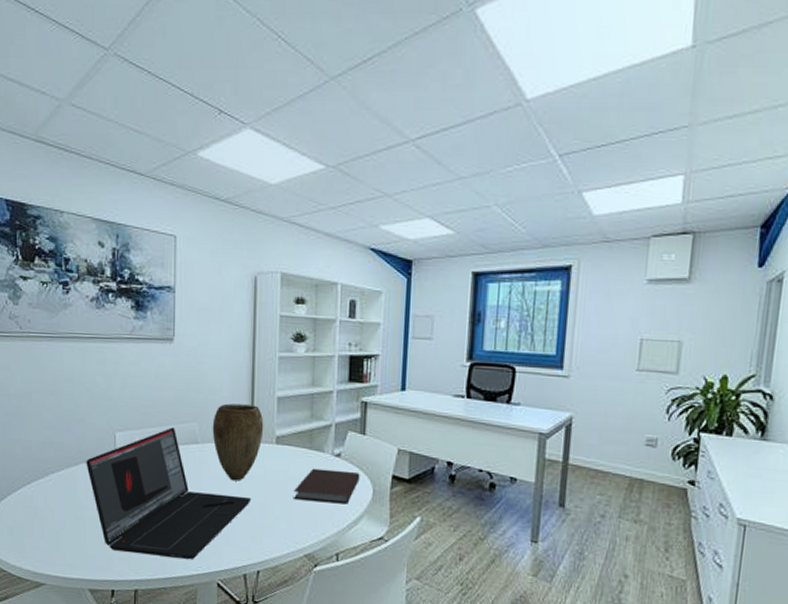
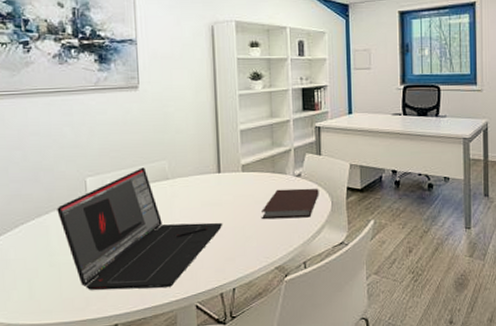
vase: present [212,403,264,481] -> none [181,139,230,210]

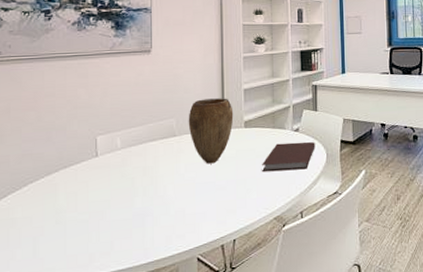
laptop: present [57,167,223,290] -> none [66,125,226,246]
vase: none [181,139,230,210] -> present [188,98,234,164]

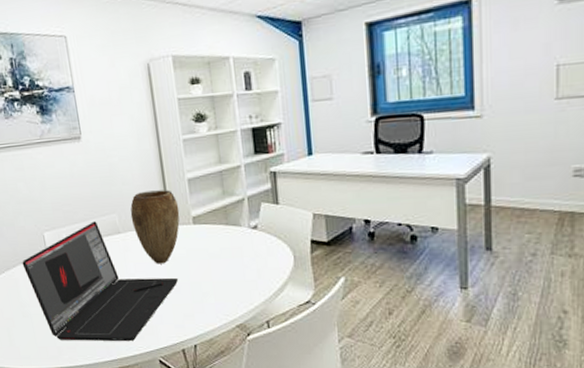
laptop: none [66,125,226,246] -> present [22,221,179,342]
notebook: present [262,141,315,172] -> none [217,241,279,275]

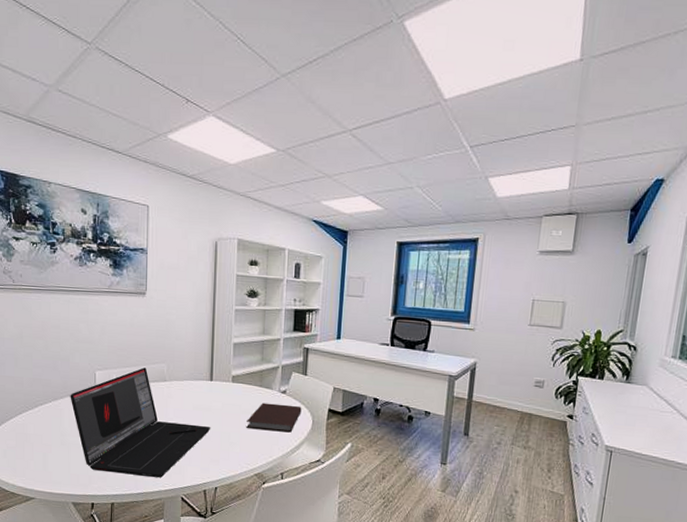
vase: present [130,190,180,264] -> none [178,348,222,413]
notebook: none [217,241,279,275] -> present [246,403,302,433]

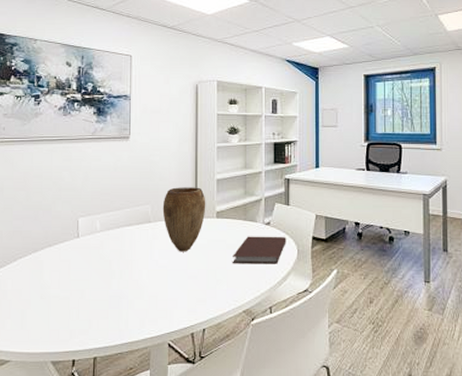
laptop: present [70,367,211,478] -> none [51,210,197,325]
vase: none [178,348,222,413] -> present [162,187,206,252]

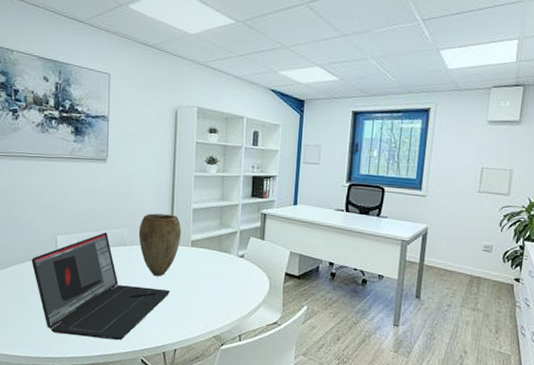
laptop: none [51,210,197,325] -> present [31,232,171,341]
notebook: present [233,236,286,264] -> none [205,266,259,296]

